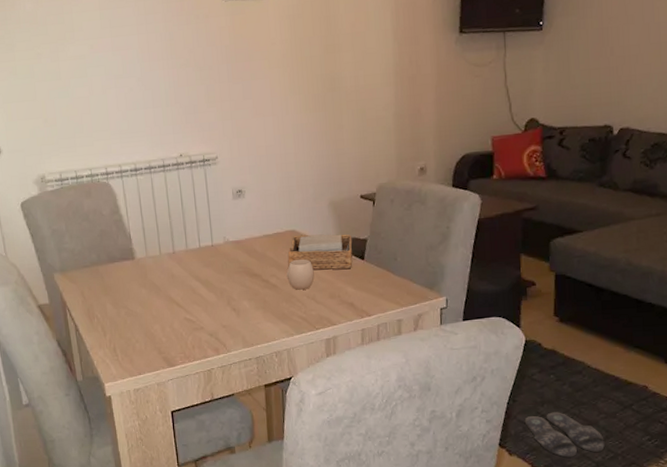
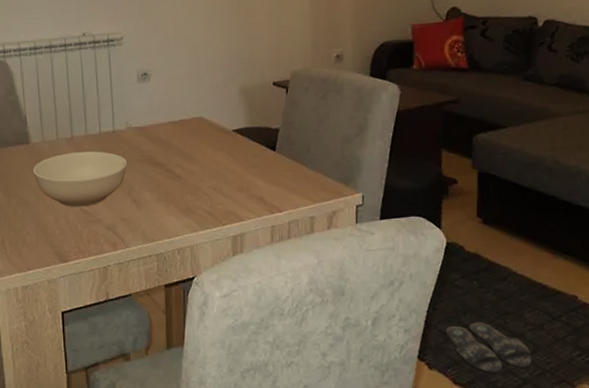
bowl: none [138,264,227,316] -> present [32,151,128,207]
cup: present [286,259,315,290] -> none [192,148,222,182]
napkin holder: present [287,234,353,270] -> none [194,122,264,161]

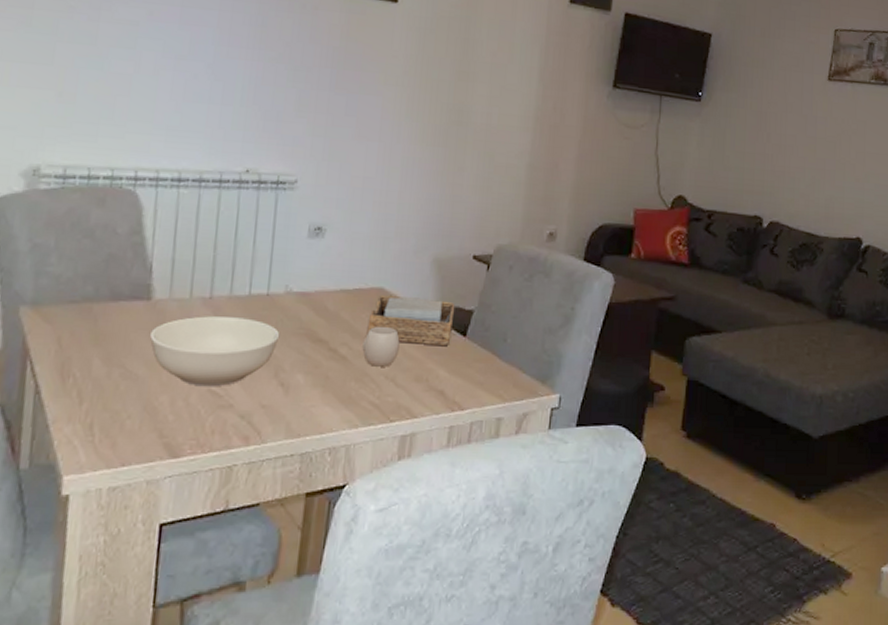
cup: none [192,148,222,182] -> present [362,326,400,367]
napkin holder: none [194,122,264,161] -> present [367,296,455,347]
slippers: present [445,322,532,373] -> none [634,551,723,611]

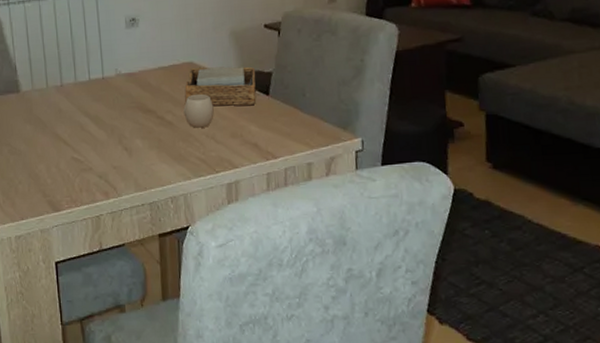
bowl: present [149,316,280,387] -> none [23,98,118,156]

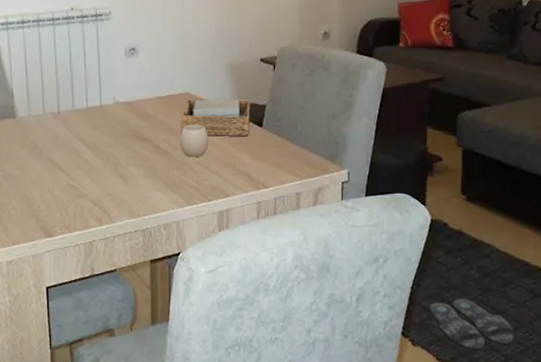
slippers: none [456,274,553,329] -> present [429,299,514,350]

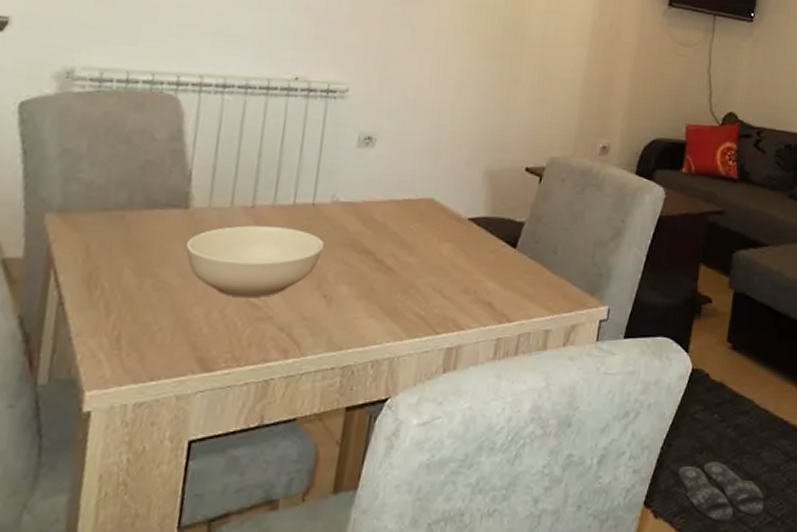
bowl: none [18,126,114,182] -> present [185,225,325,299]
cup: present [179,124,209,157] -> none [409,237,449,279]
napkin holder: present [181,98,251,137] -> none [415,207,506,258]

